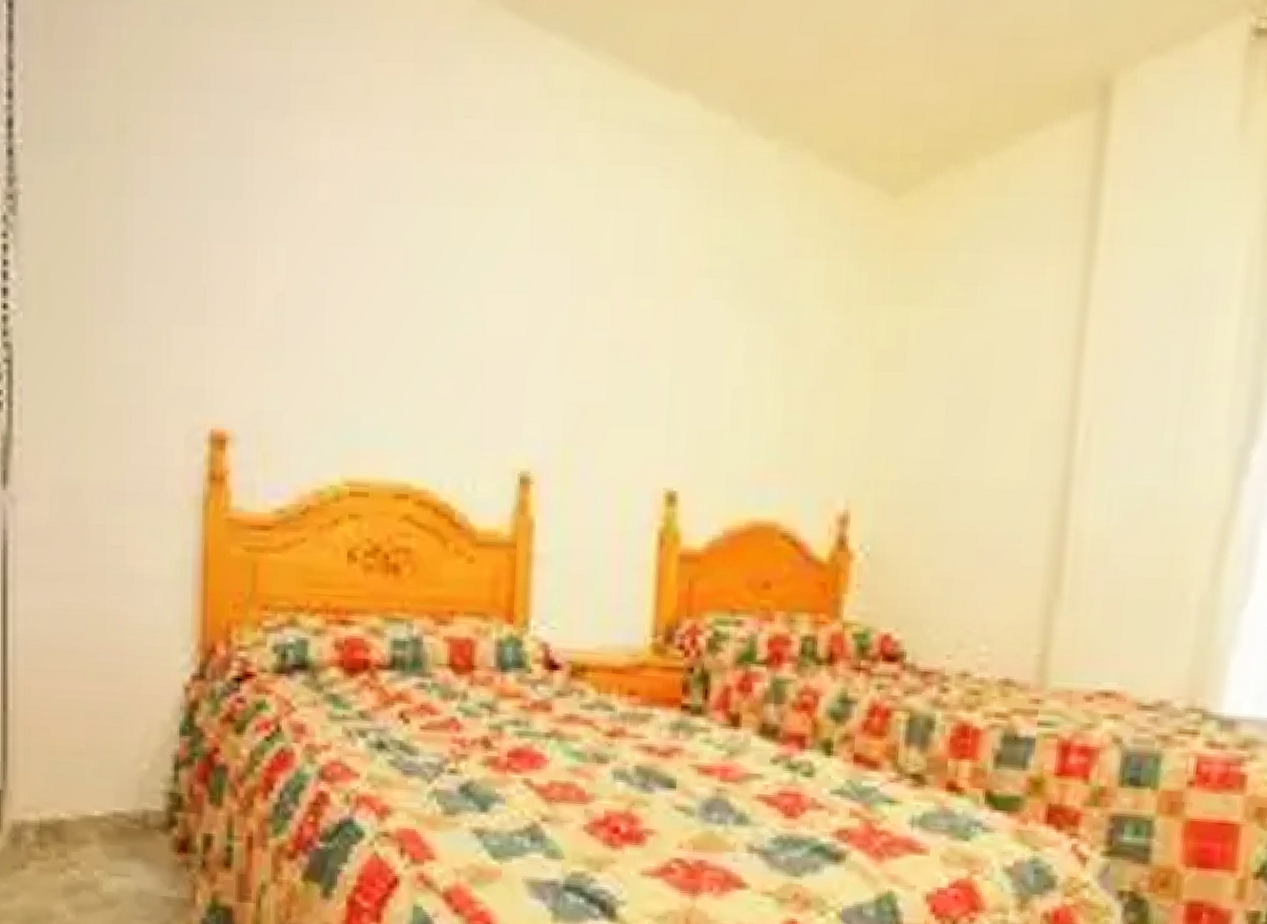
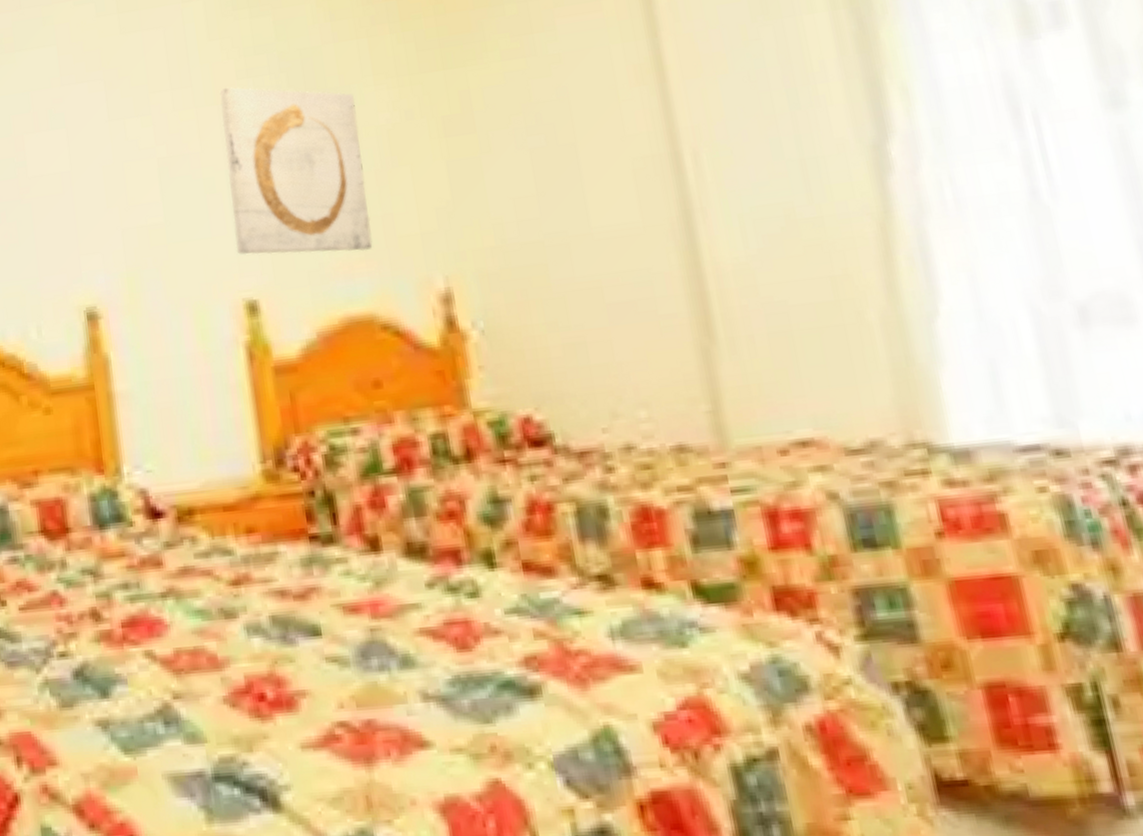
wall art: none [666,283,803,464] -> present [219,87,373,255]

